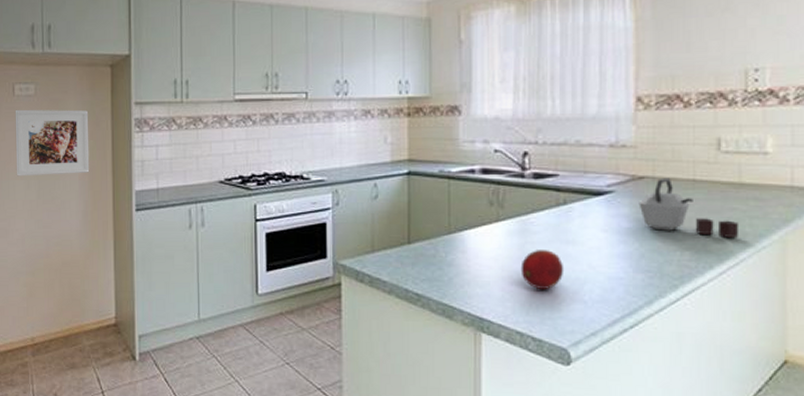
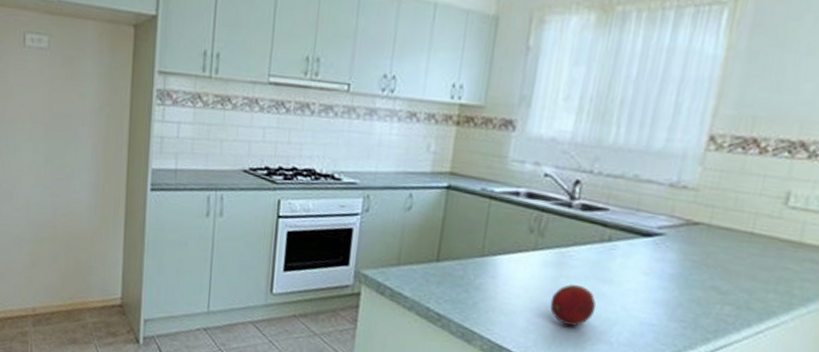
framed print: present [15,109,90,176] -> none [23,62,107,143]
kettle: present [638,177,740,238] -> none [687,226,789,299]

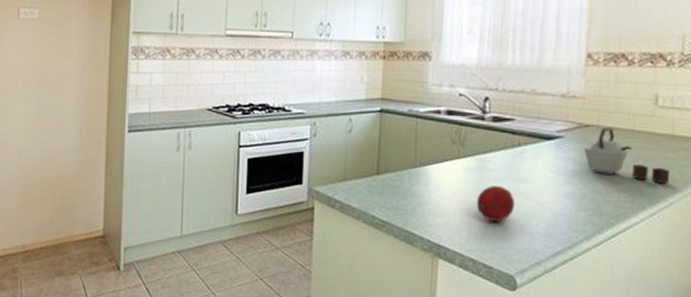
kettle: none [687,226,789,299] -> present [584,126,671,183]

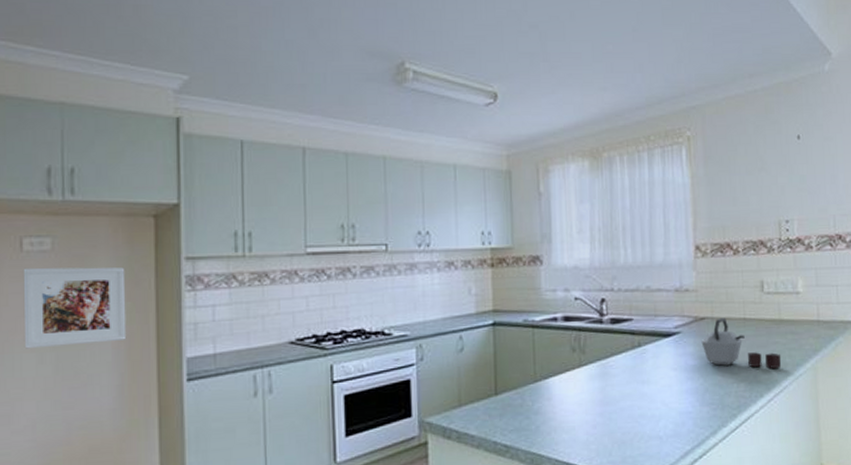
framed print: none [17,31,89,95] -> present [23,267,127,349]
fruit: present [476,186,515,223] -> none [602,391,642,430]

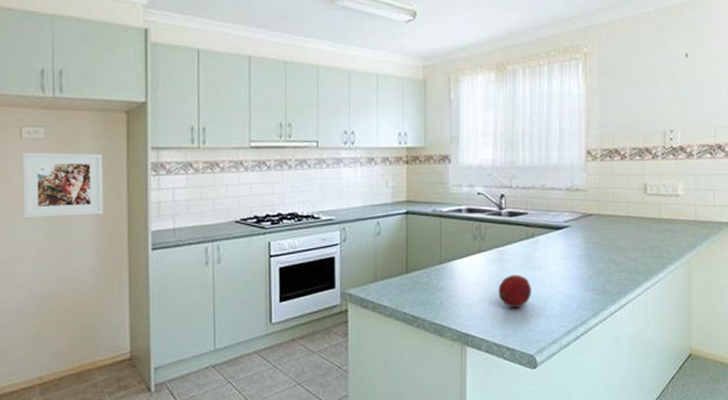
fruit: none [602,391,642,430] -> present [498,275,532,308]
kettle: present [701,317,782,368] -> none [588,215,659,261]

